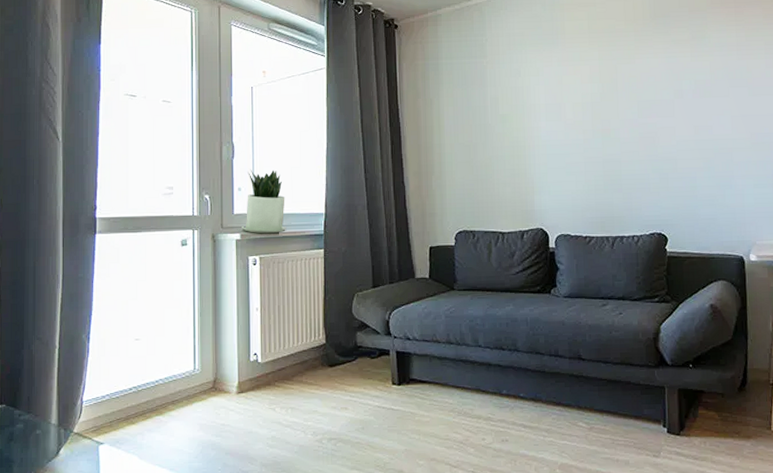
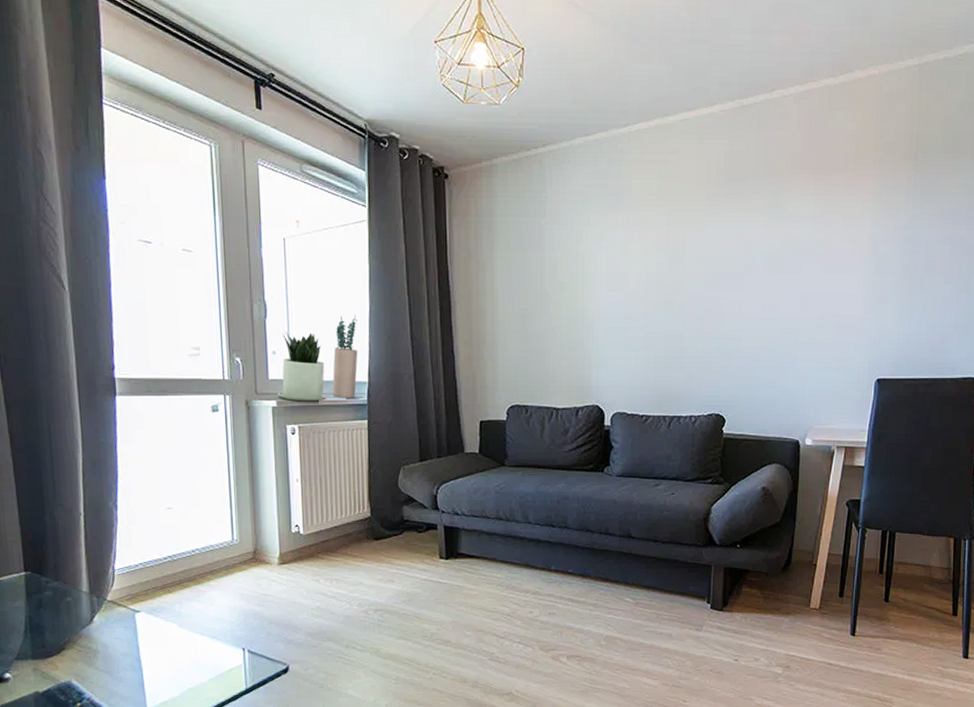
vase: none [291,152,316,230] -> present [332,315,358,398]

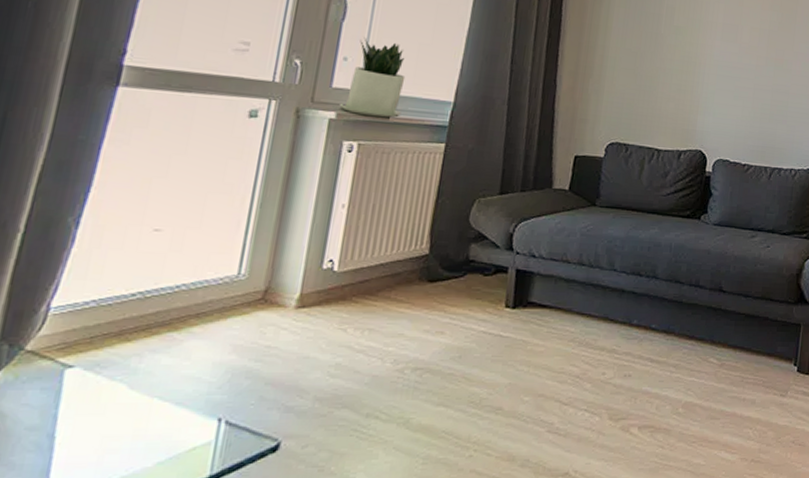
vase: present [332,315,358,398] -> none [407,30,453,118]

